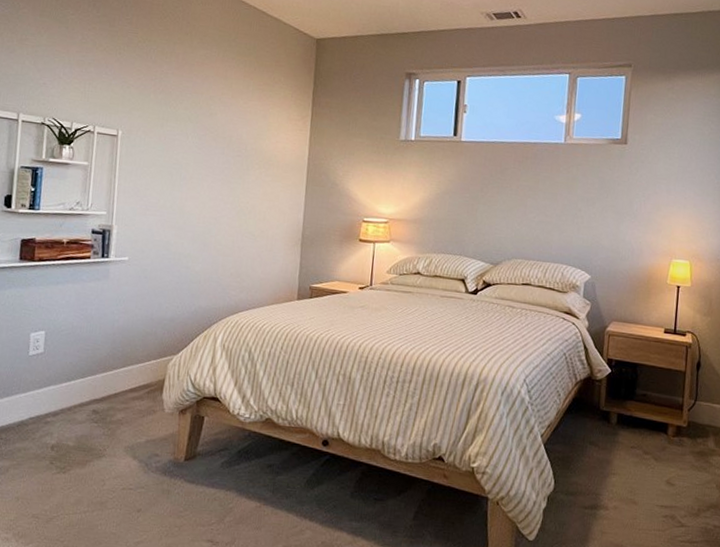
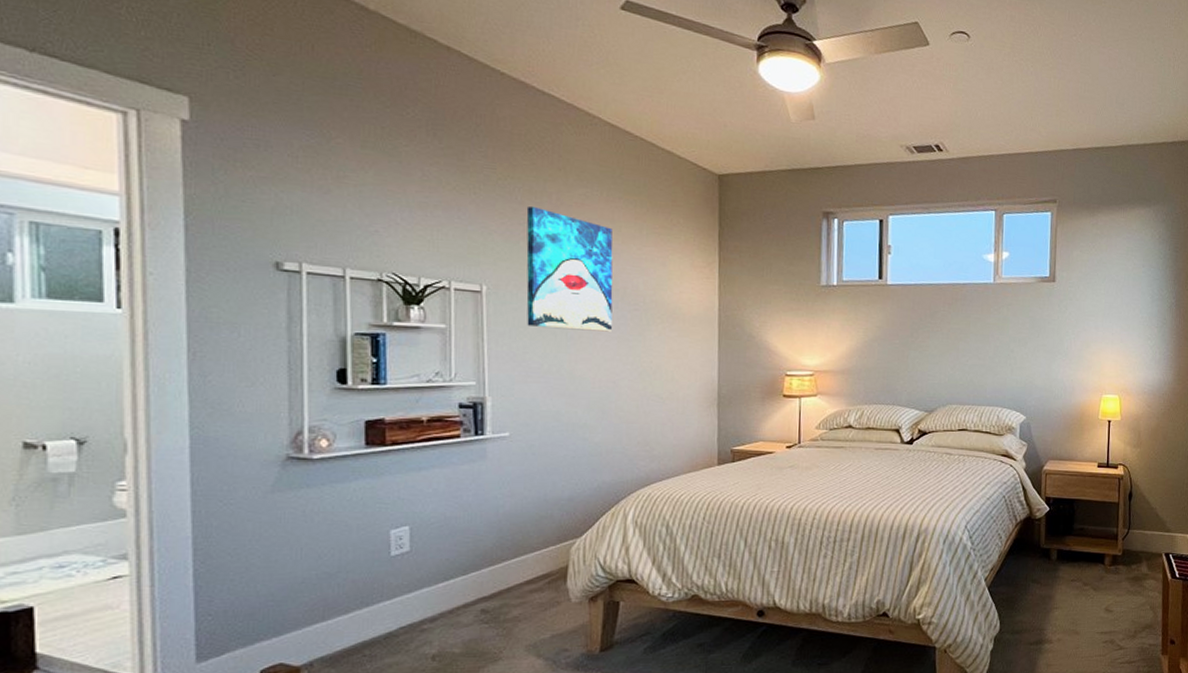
wall art: none [150,64,225,175] -> present [526,205,613,332]

